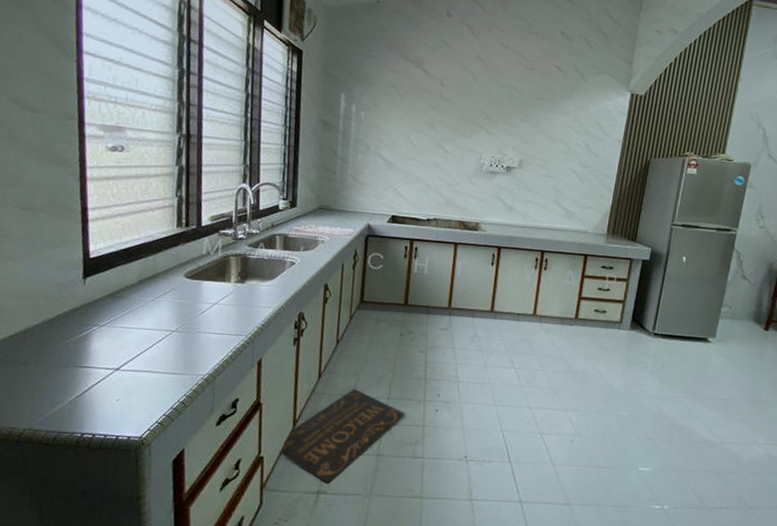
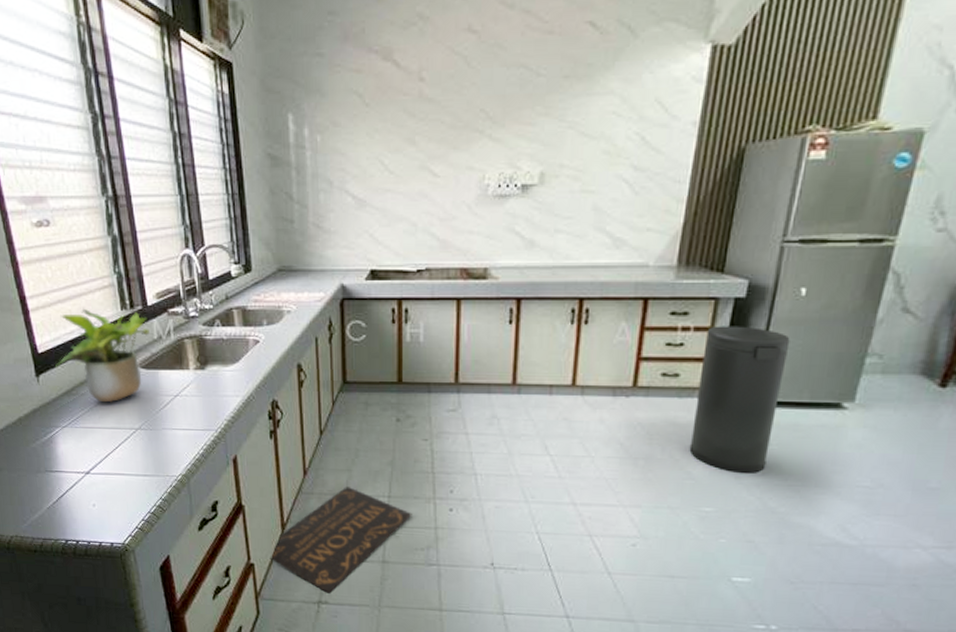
potted plant: none [104,222,200,307] -> present [55,308,150,403]
pedal bin: none [612,278,677,387] -> present [689,326,790,473]

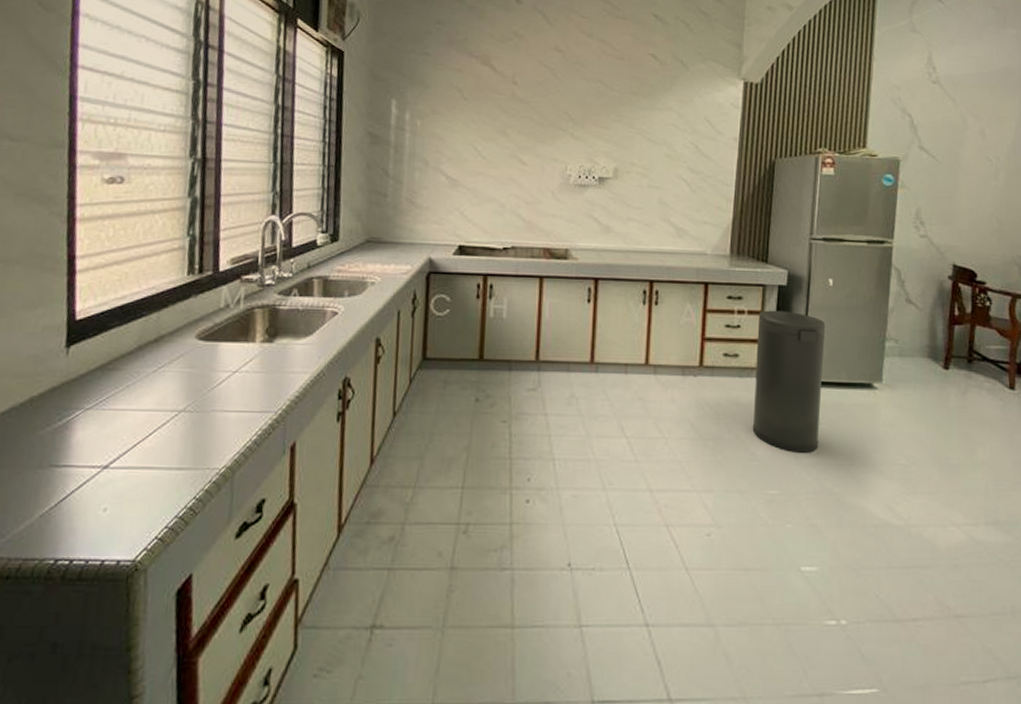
potted plant: present [55,308,150,403] -> none [94,271,216,380]
doormat: present [270,487,412,593] -> none [319,477,487,614]

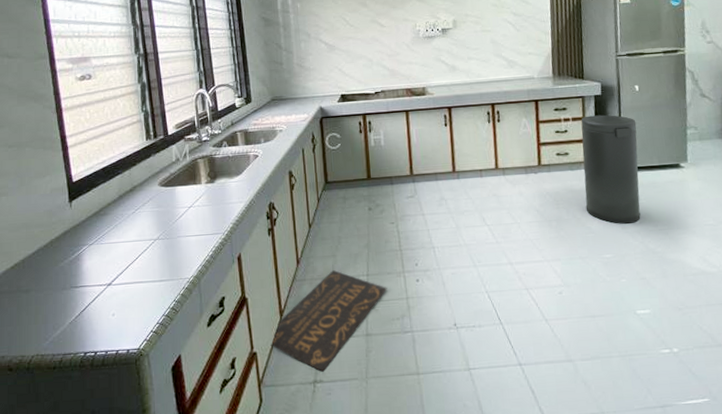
doormat: none [319,477,487,614] -> present [270,270,387,372]

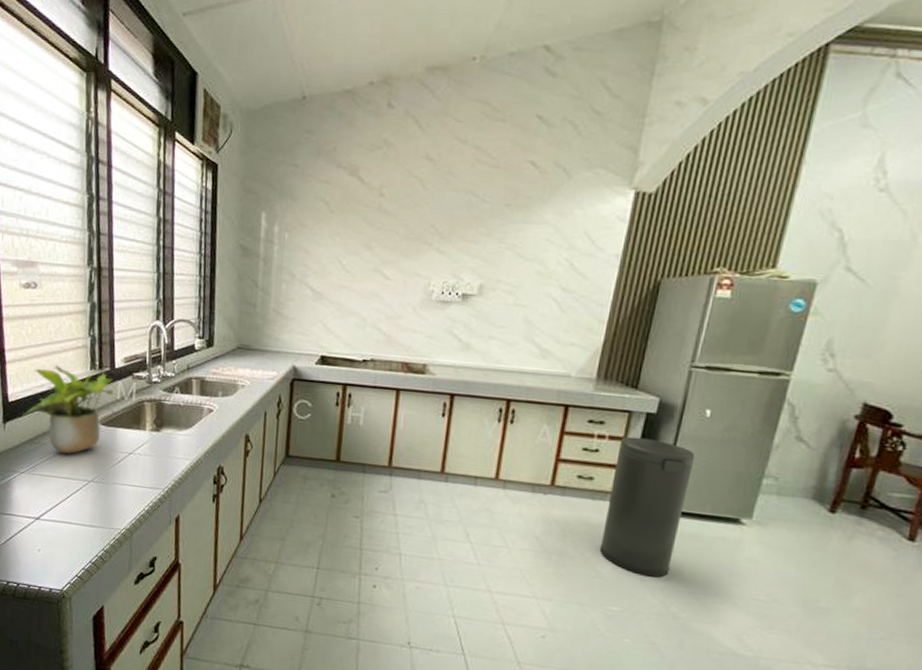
potted plant: none [87,141,169,220] -> present [23,364,114,454]
doormat: present [270,270,387,372] -> none [199,555,338,658]

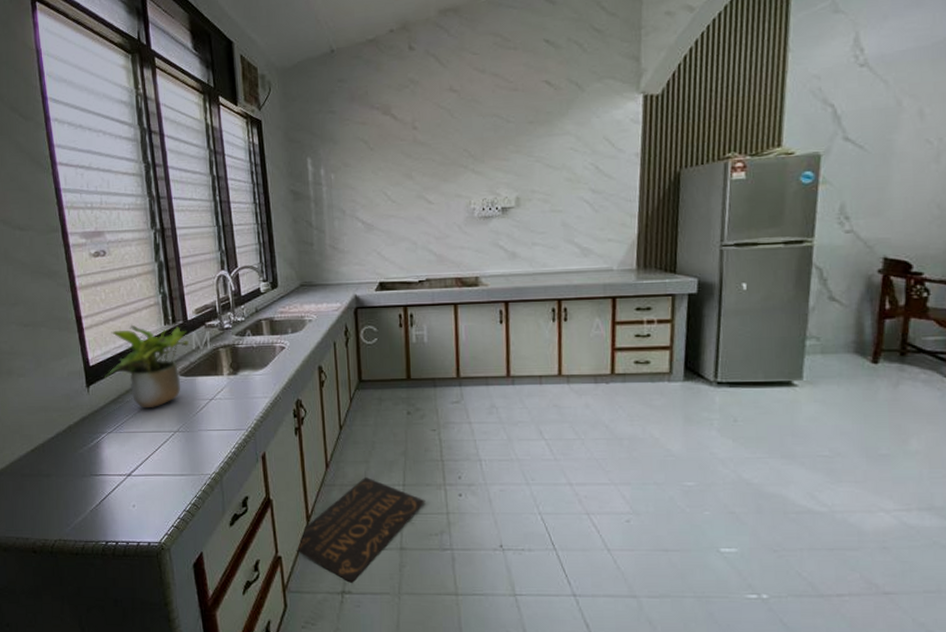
doormat: none [199,555,338,658] -> present [296,477,426,583]
pedal bin: present [599,436,695,578] -> none [666,317,740,448]

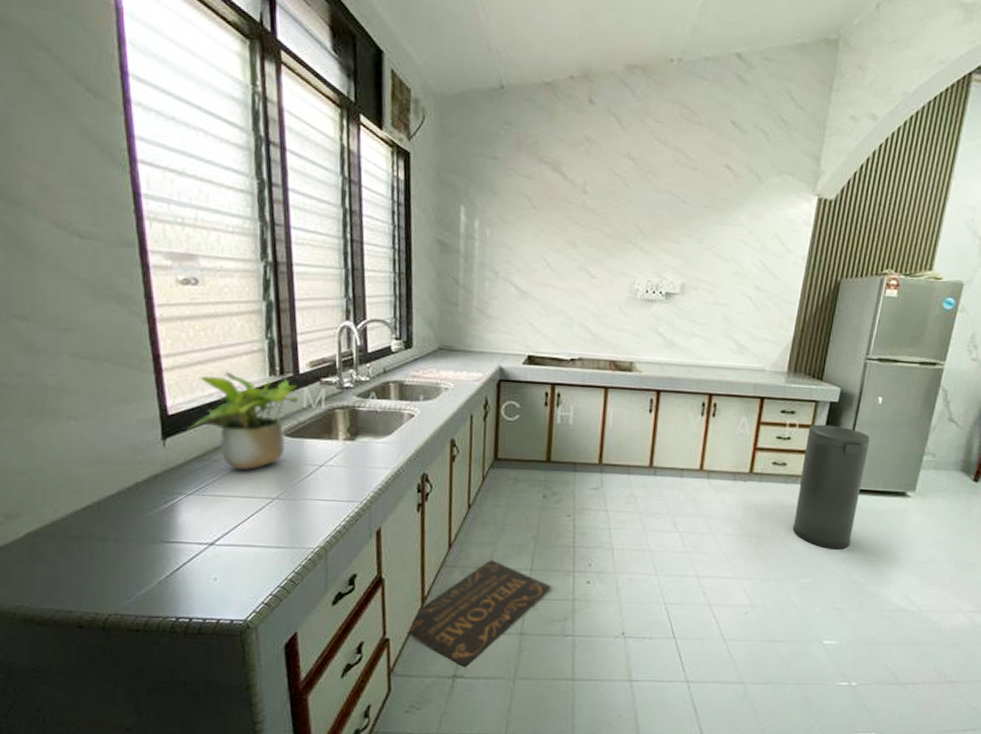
pedal bin: none [666,317,740,448] -> present [792,424,870,550]

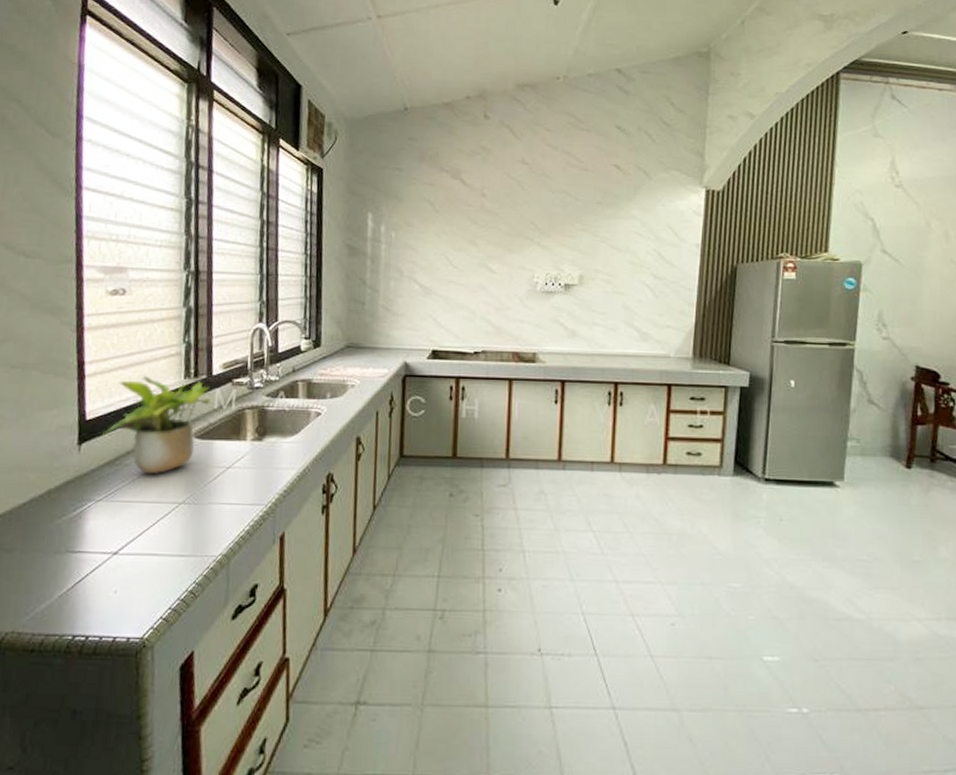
doormat: present [406,560,552,667] -> none [307,566,461,692]
pedal bin: present [792,424,870,550] -> none [715,410,787,548]

